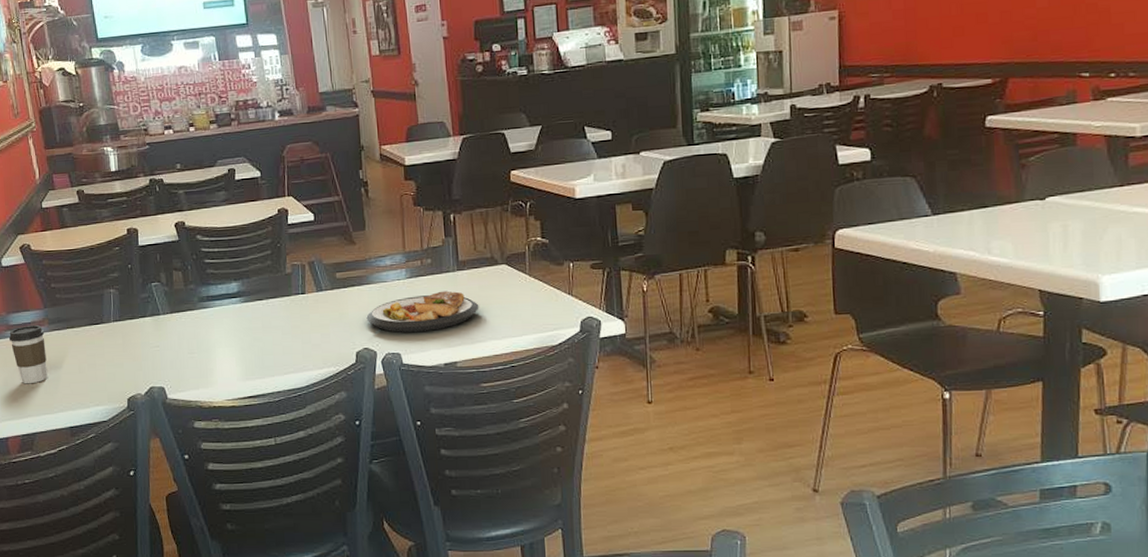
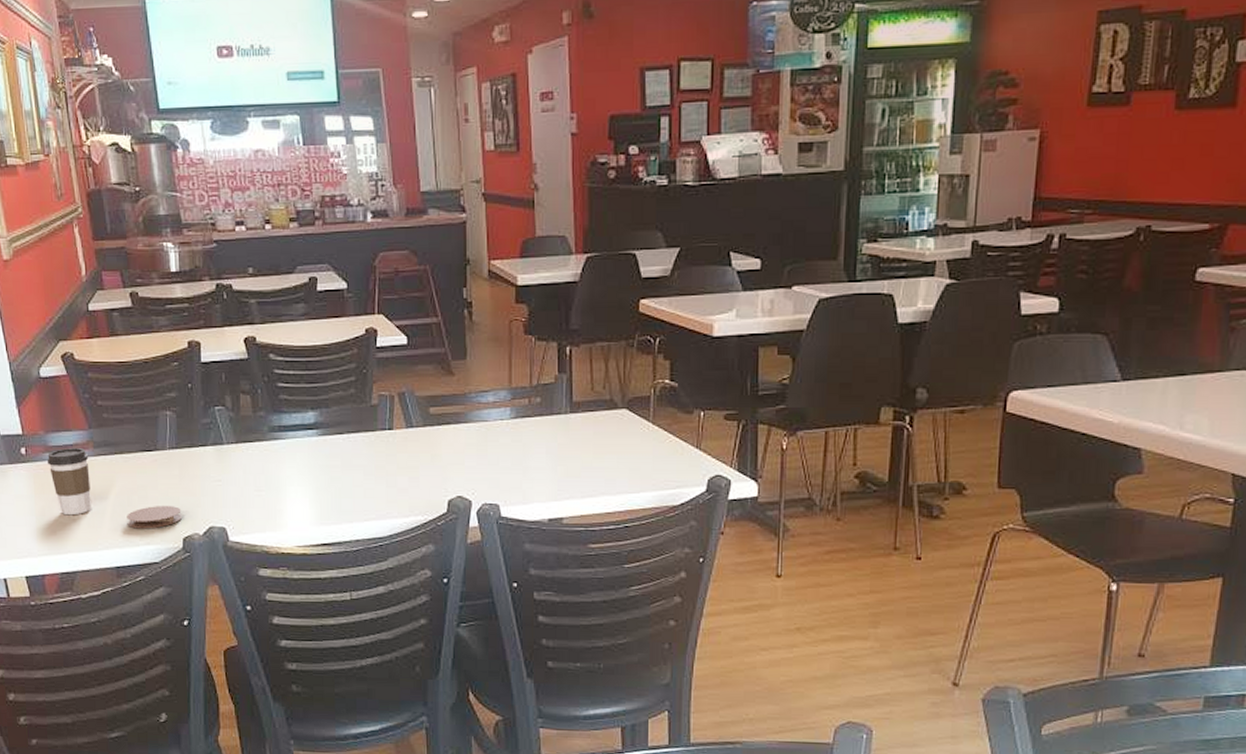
coaster: none [78,371,126,393] -> present [127,506,182,529]
plate: present [366,290,479,333] -> none [462,435,593,482]

